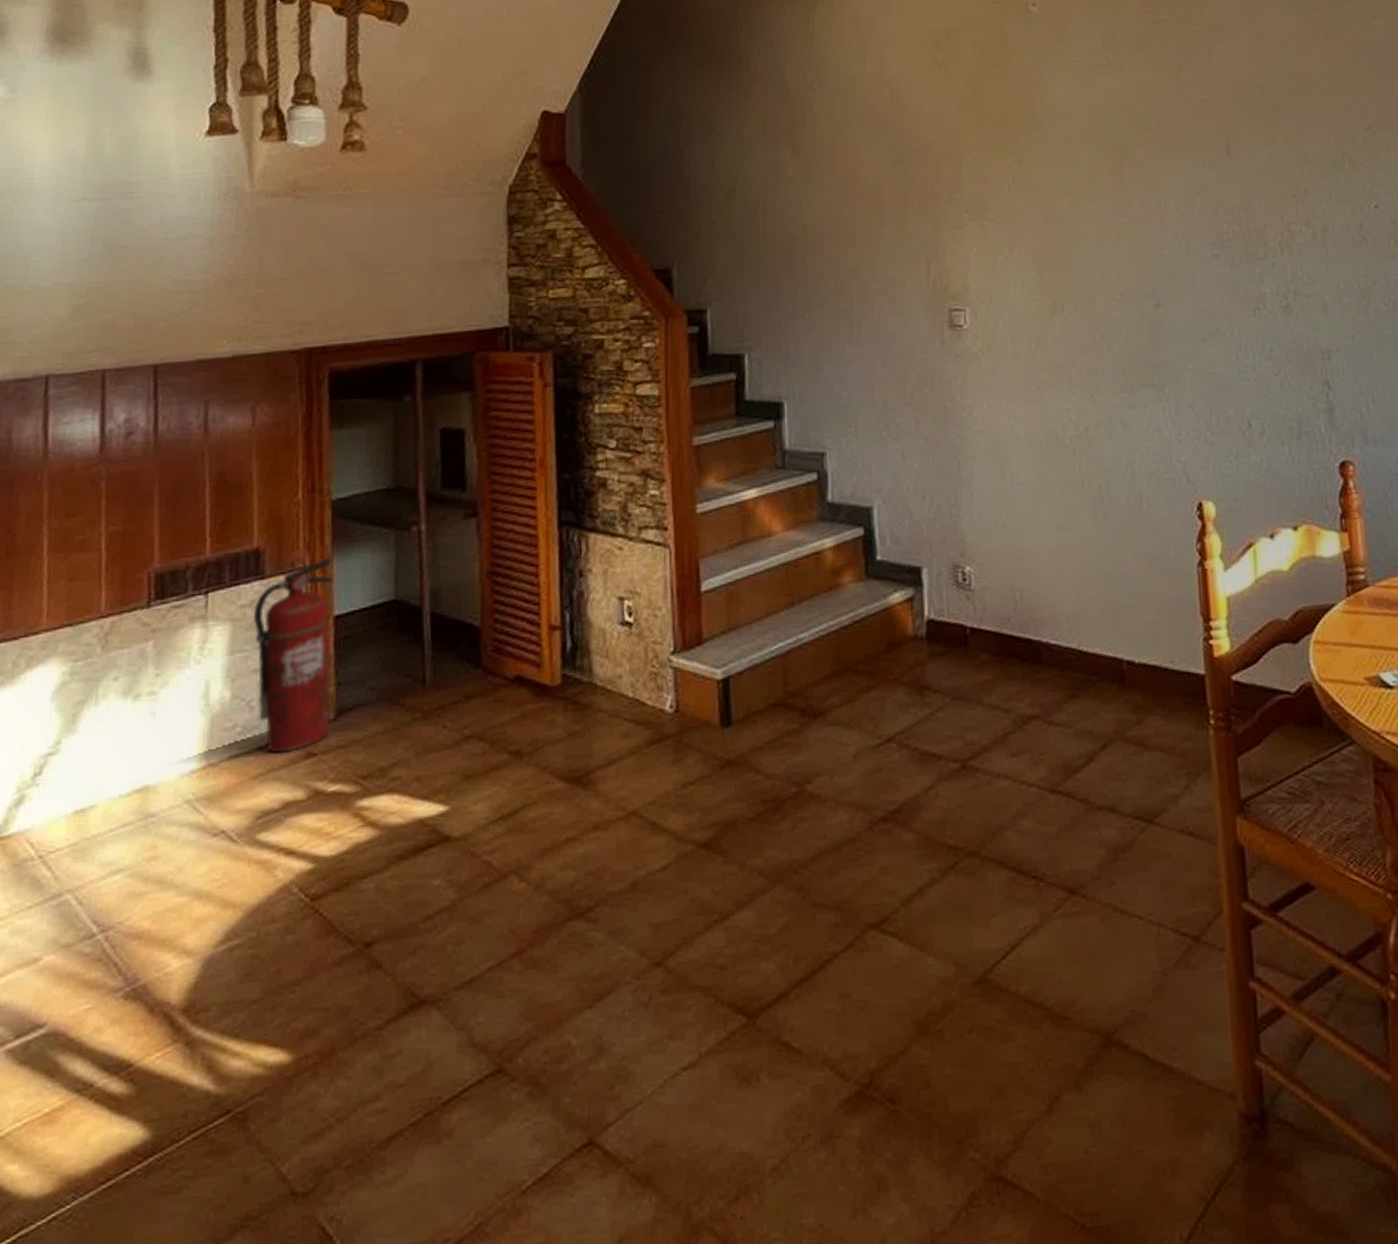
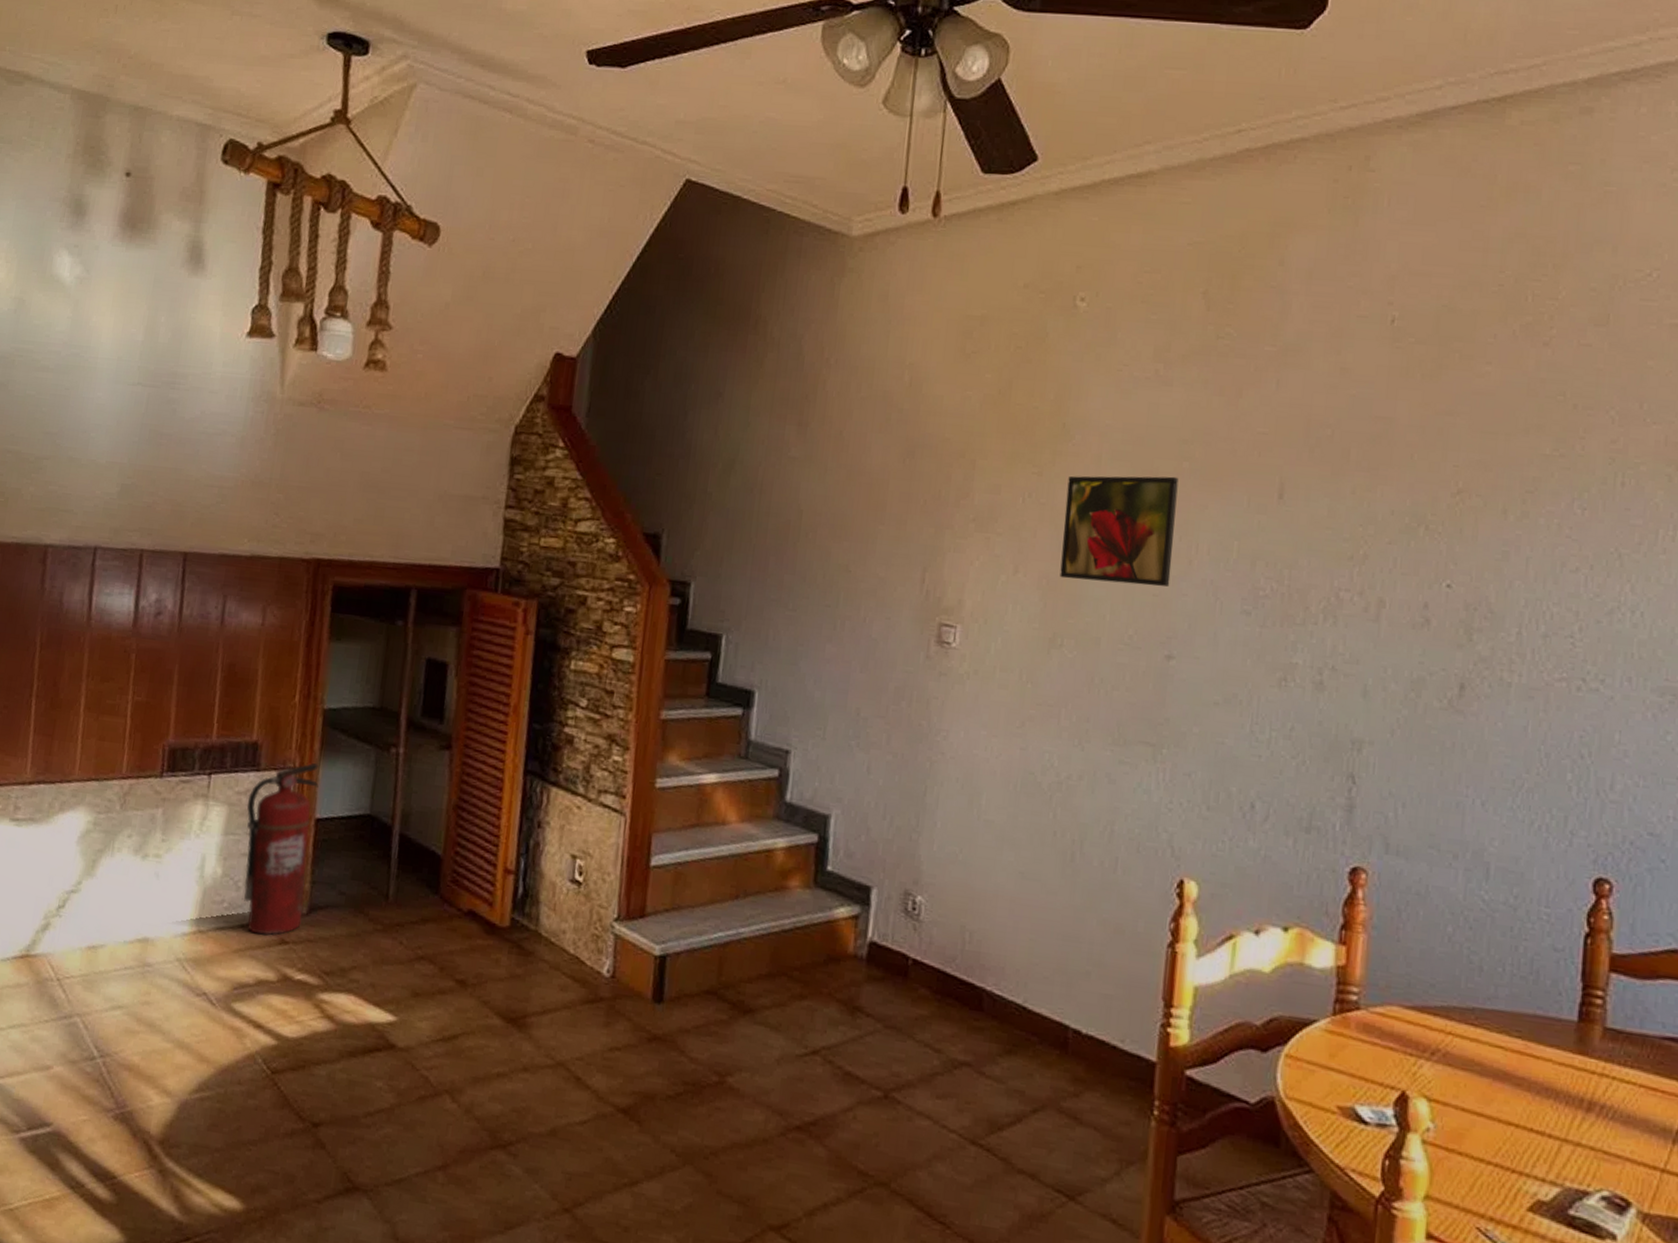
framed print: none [1045,147,1148,251] -> present [1060,475,1179,587]

